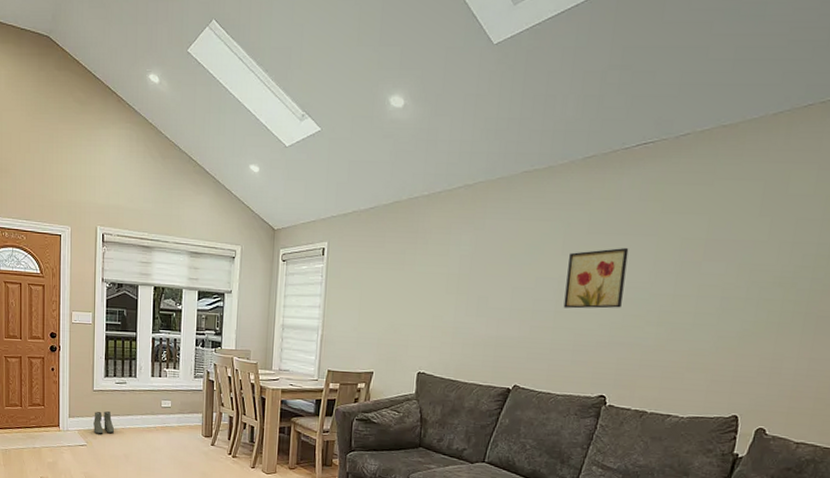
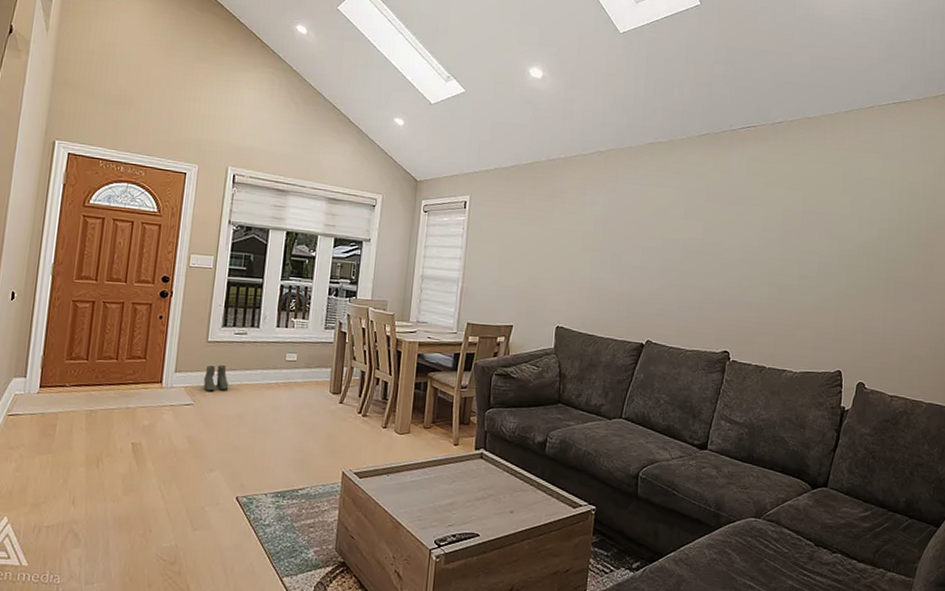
wall art: present [563,248,629,309] -> none [688,215,741,270]

